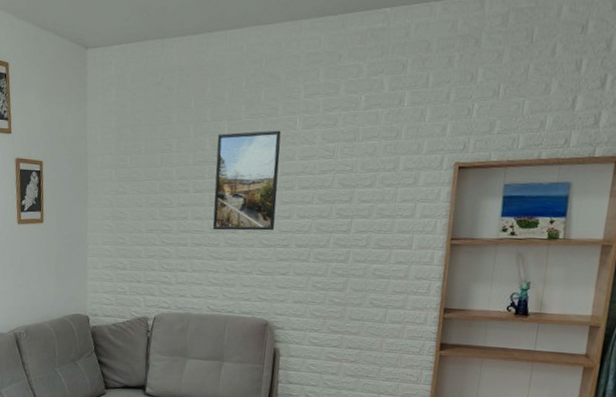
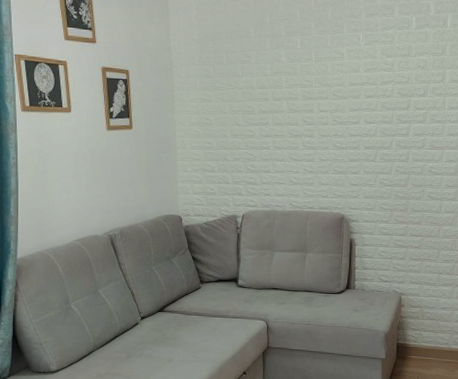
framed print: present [212,130,281,231] -> none [291,45,347,135]

